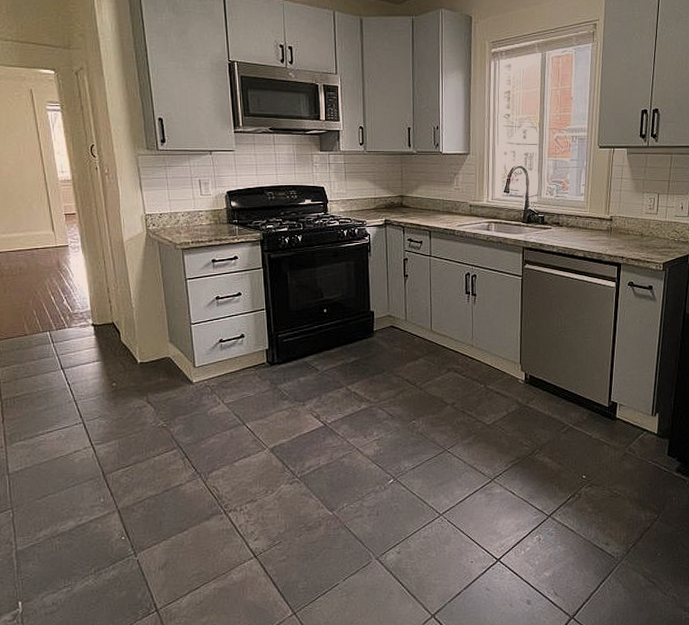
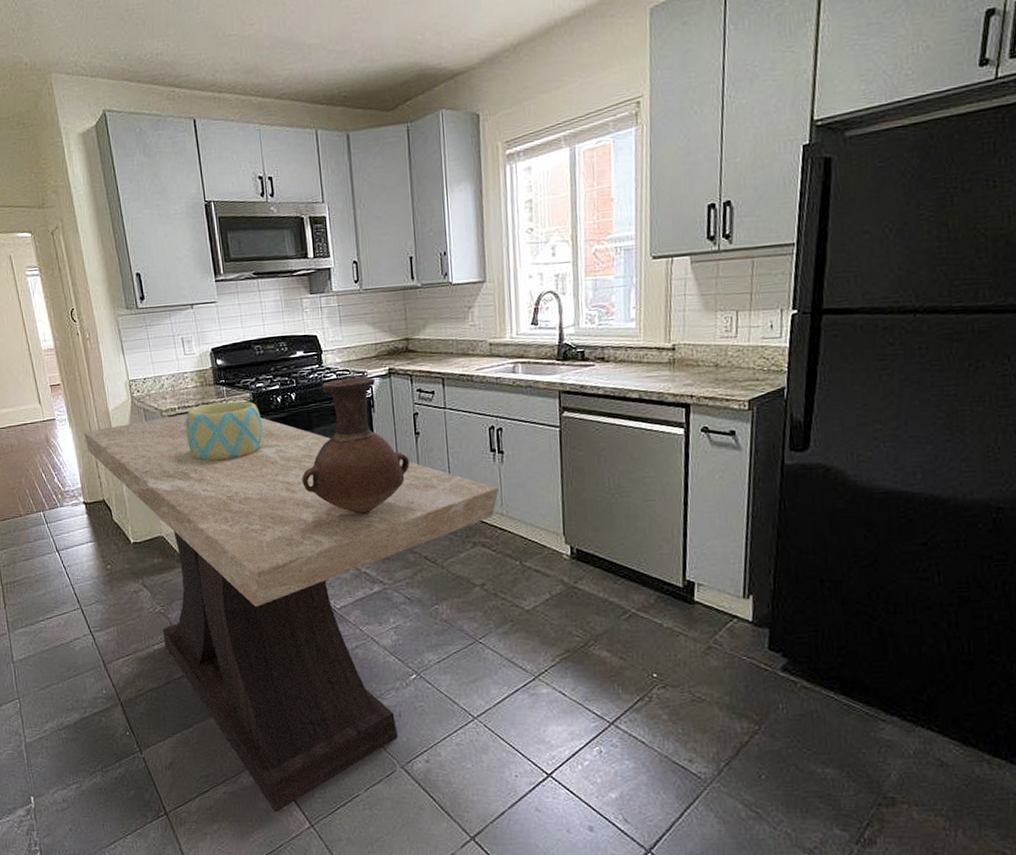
table: none [97,248,471,603] -> present [84,414,499,811]
bowl: none [197,239,270,291] -> present [185,401,263,461]
vase: none [303,226,398,342] -> present [302,377,409,514]

